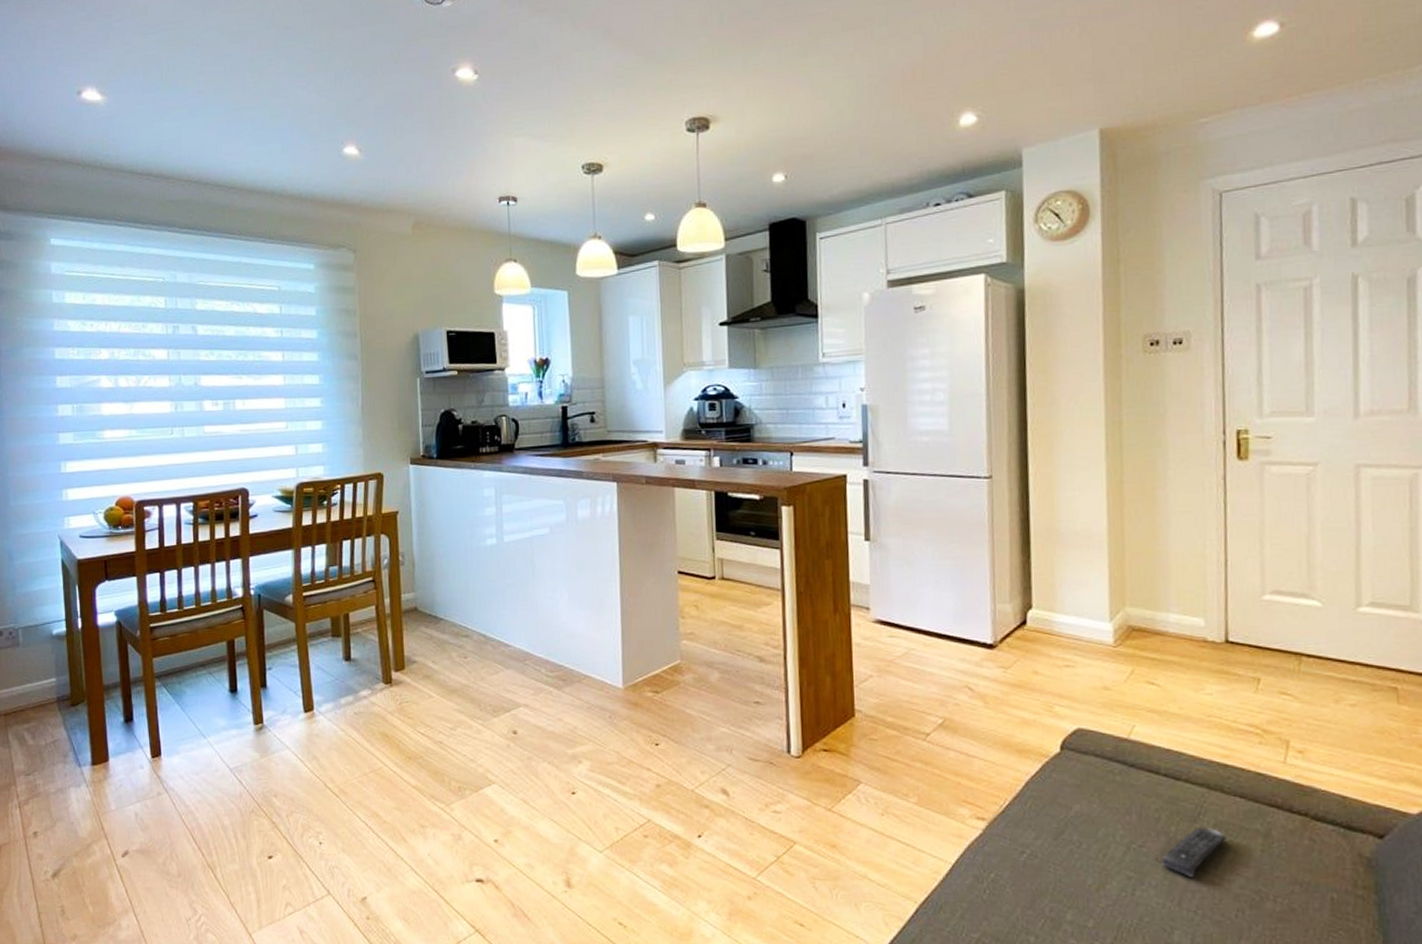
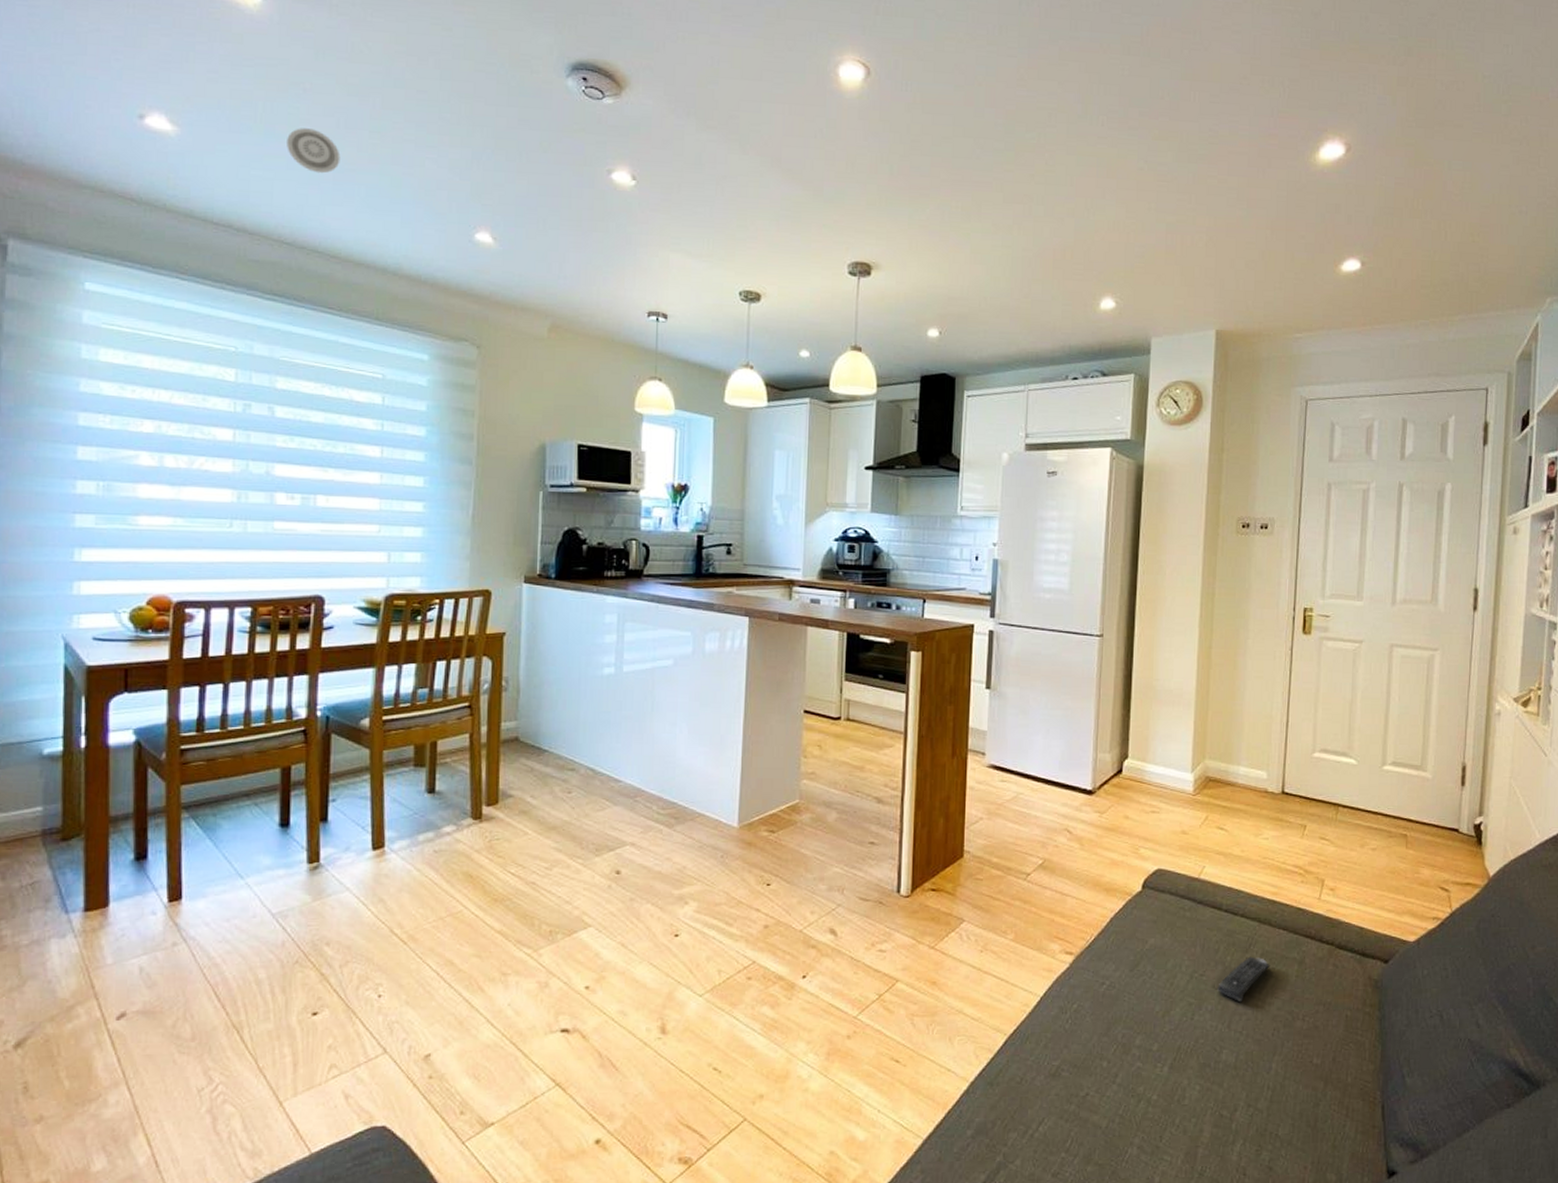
smoke detector: none [187,78,230,117] -> present [287,128,341,174]

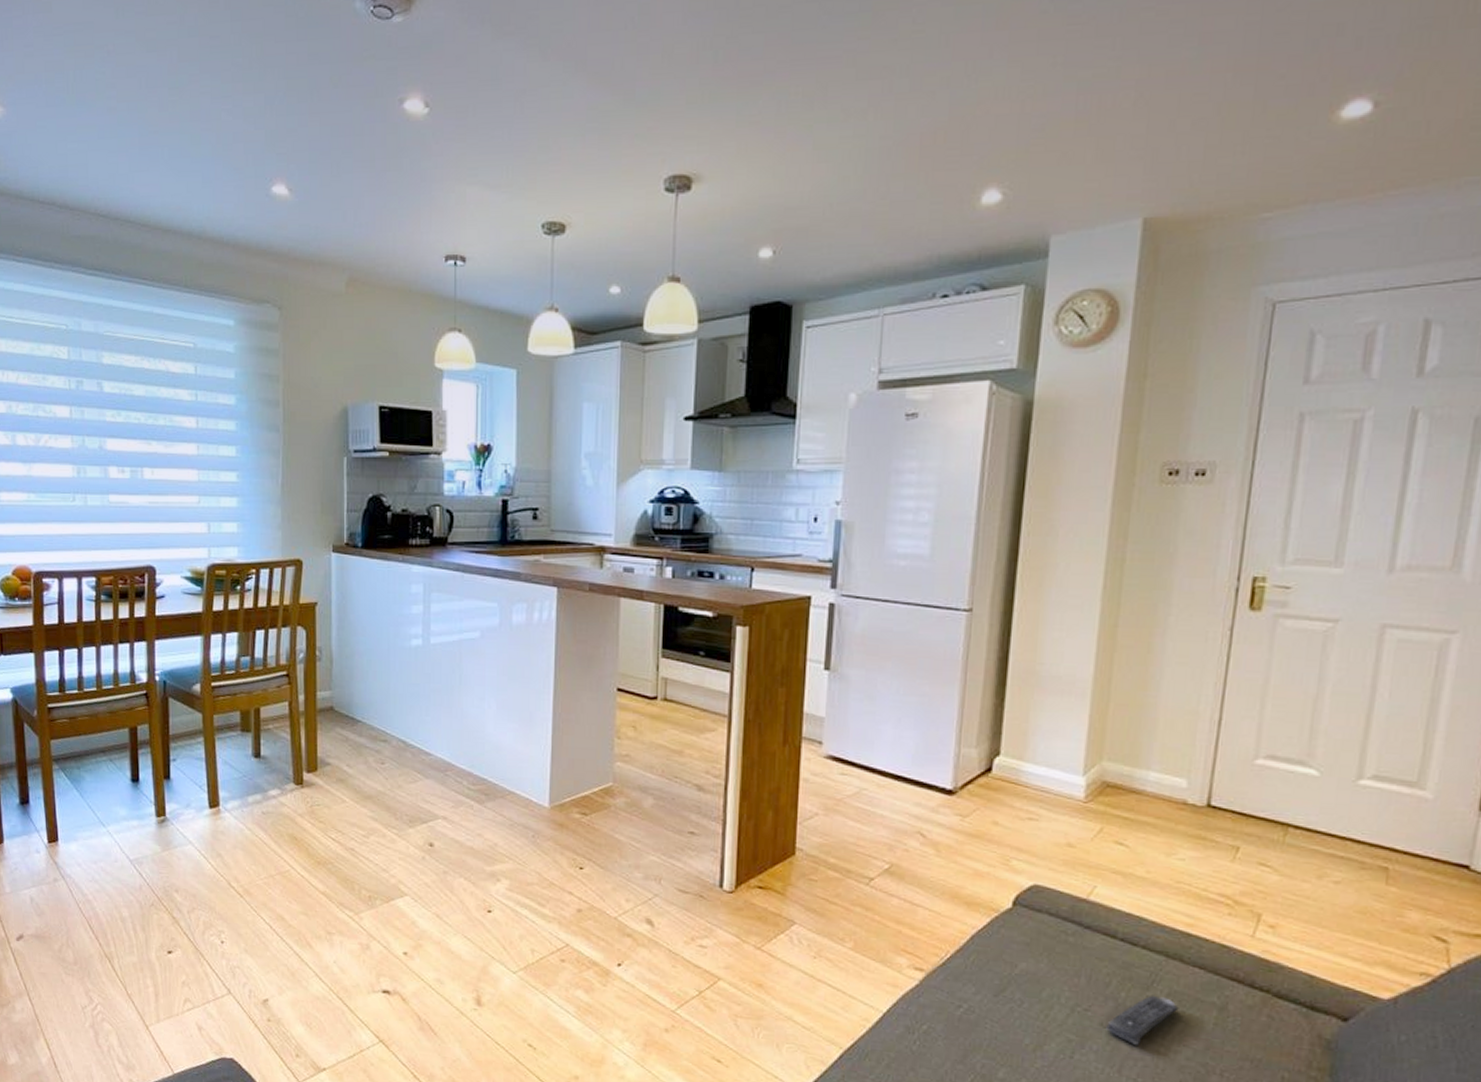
smoke detector: present [287,128,341,174] -> none [96,92,144,140]

